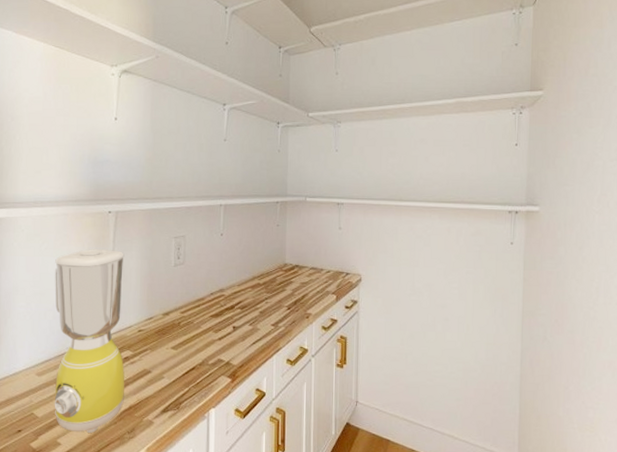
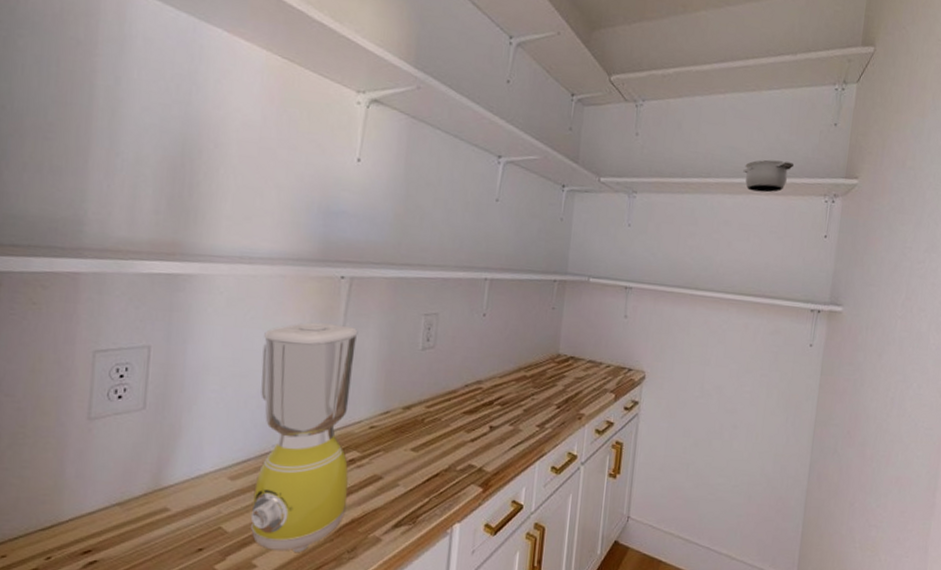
cooking pot: none [434,82,481,111] -> present [743,159,795,193]

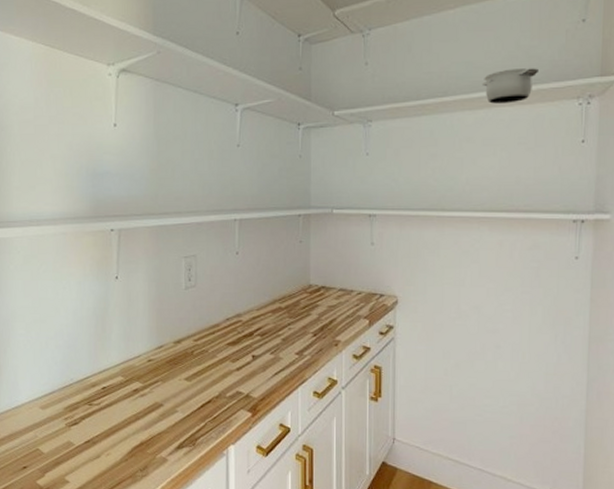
blender: present [250,322,358,552] -> none [55,271,136,470]

